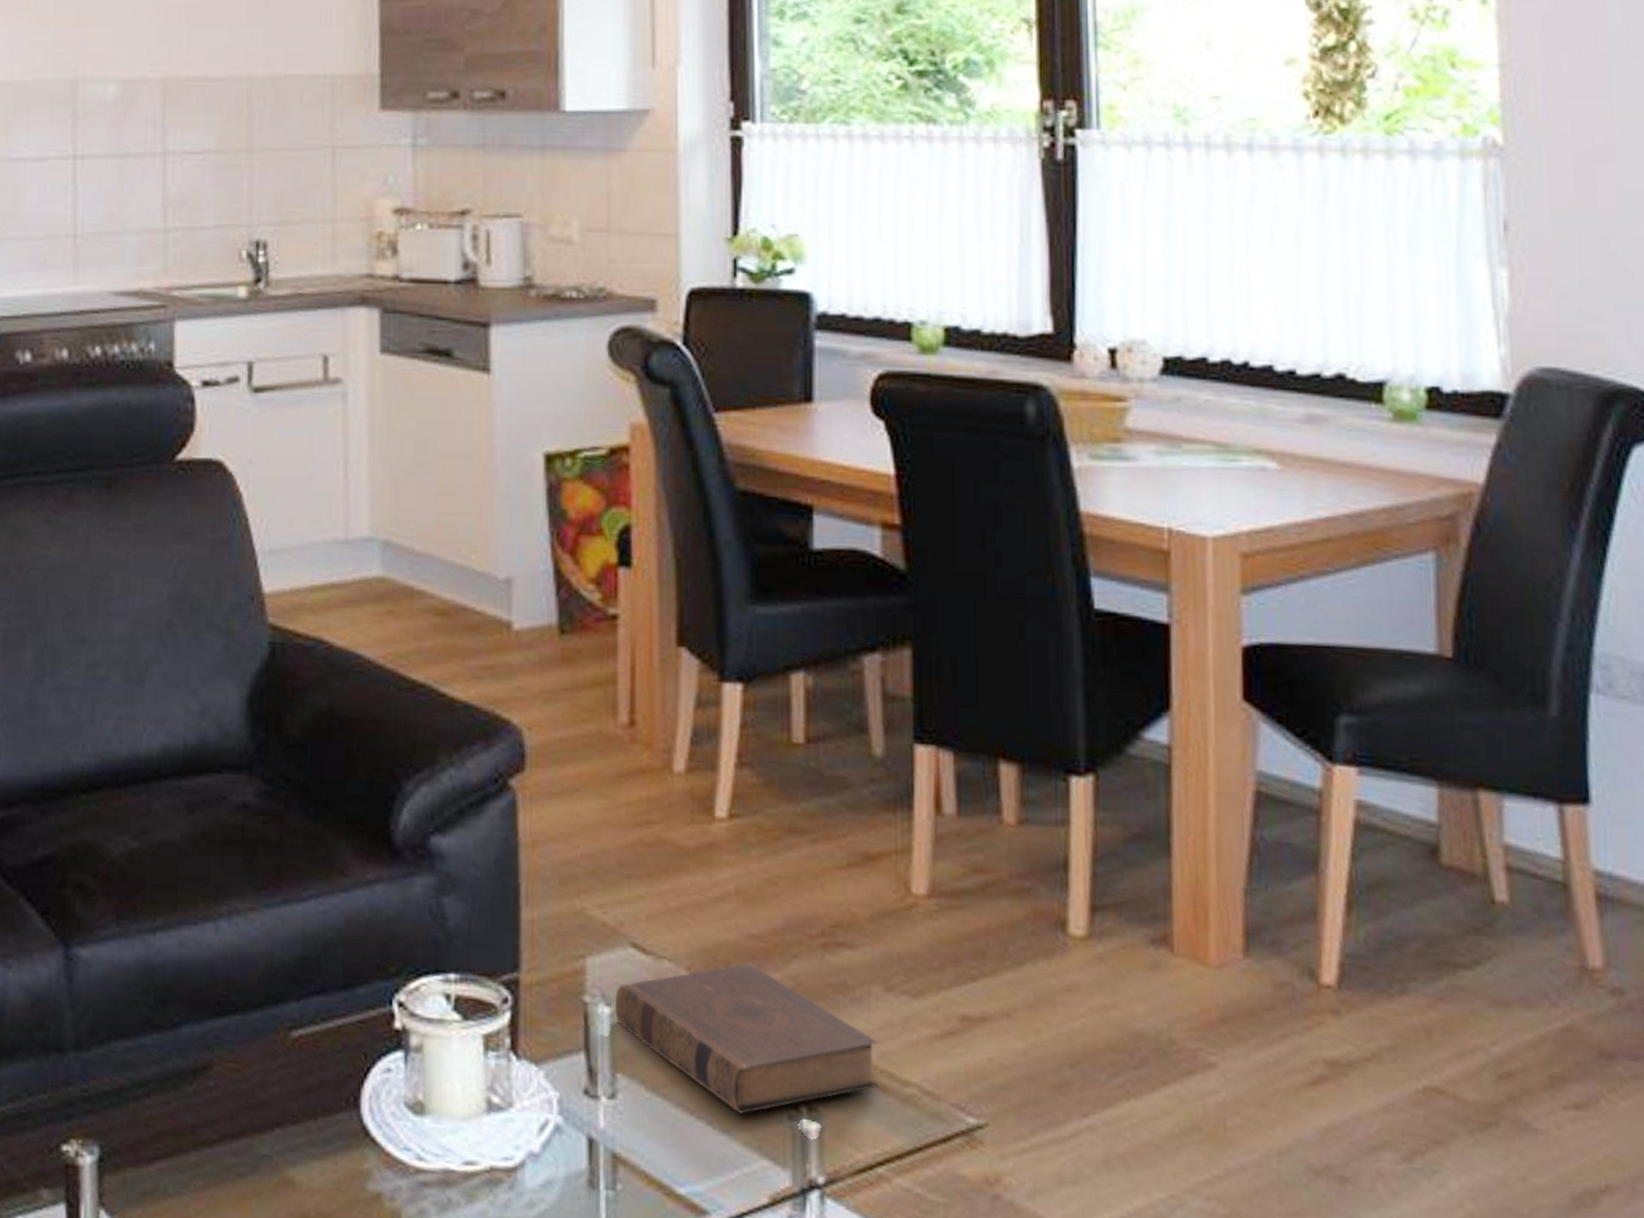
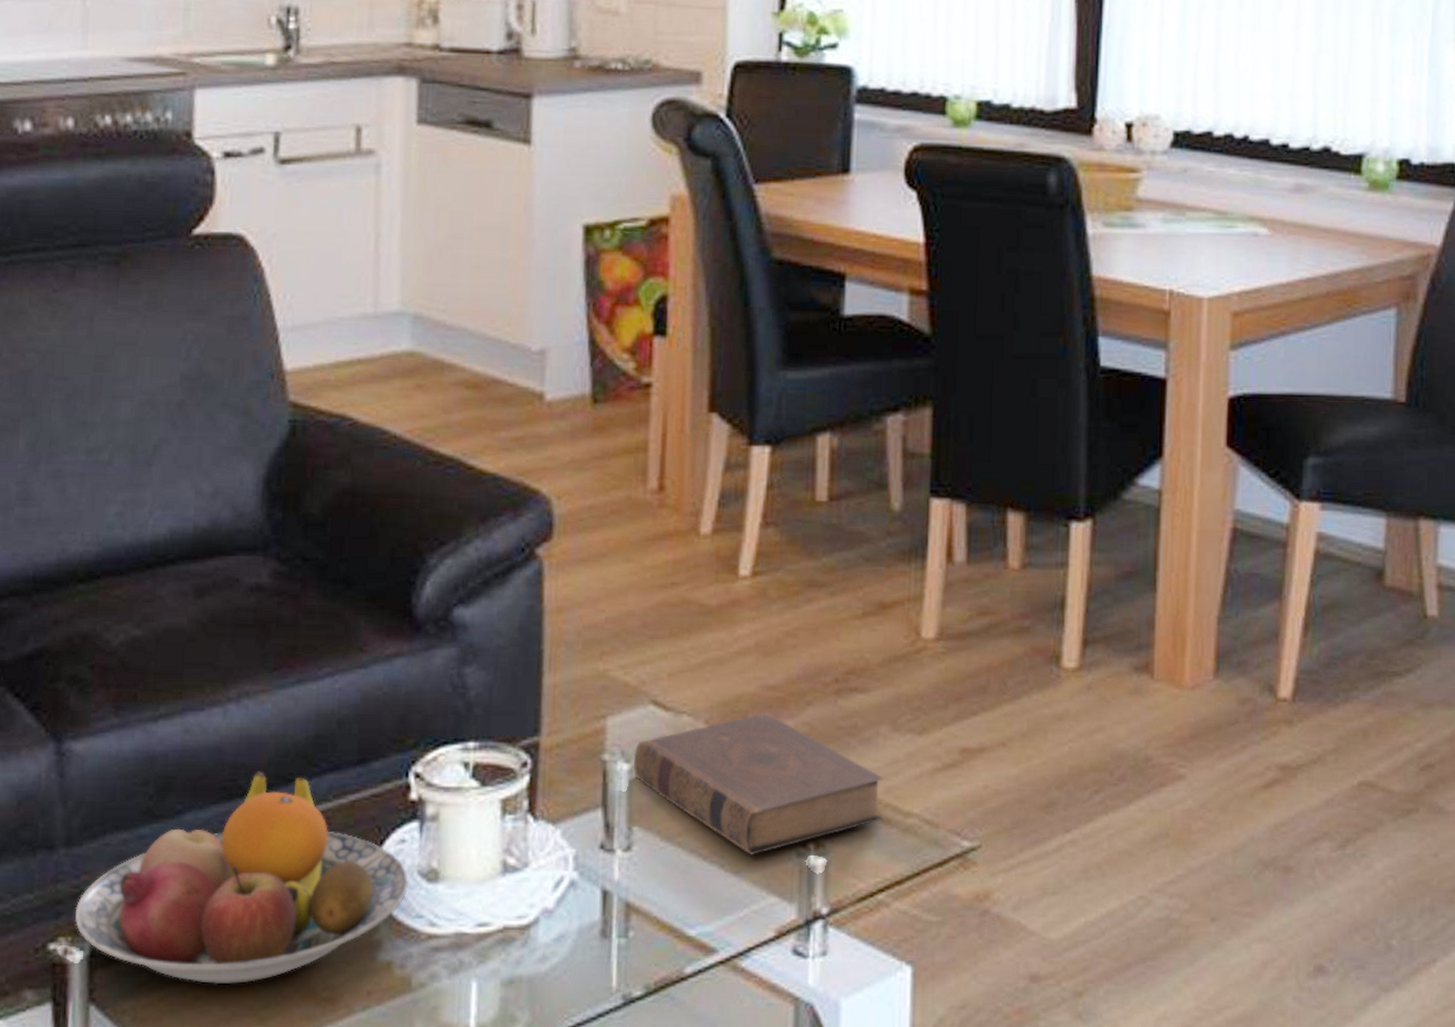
fruit bowl: none [85,989,395,1202] -> present [75,771,408,985]

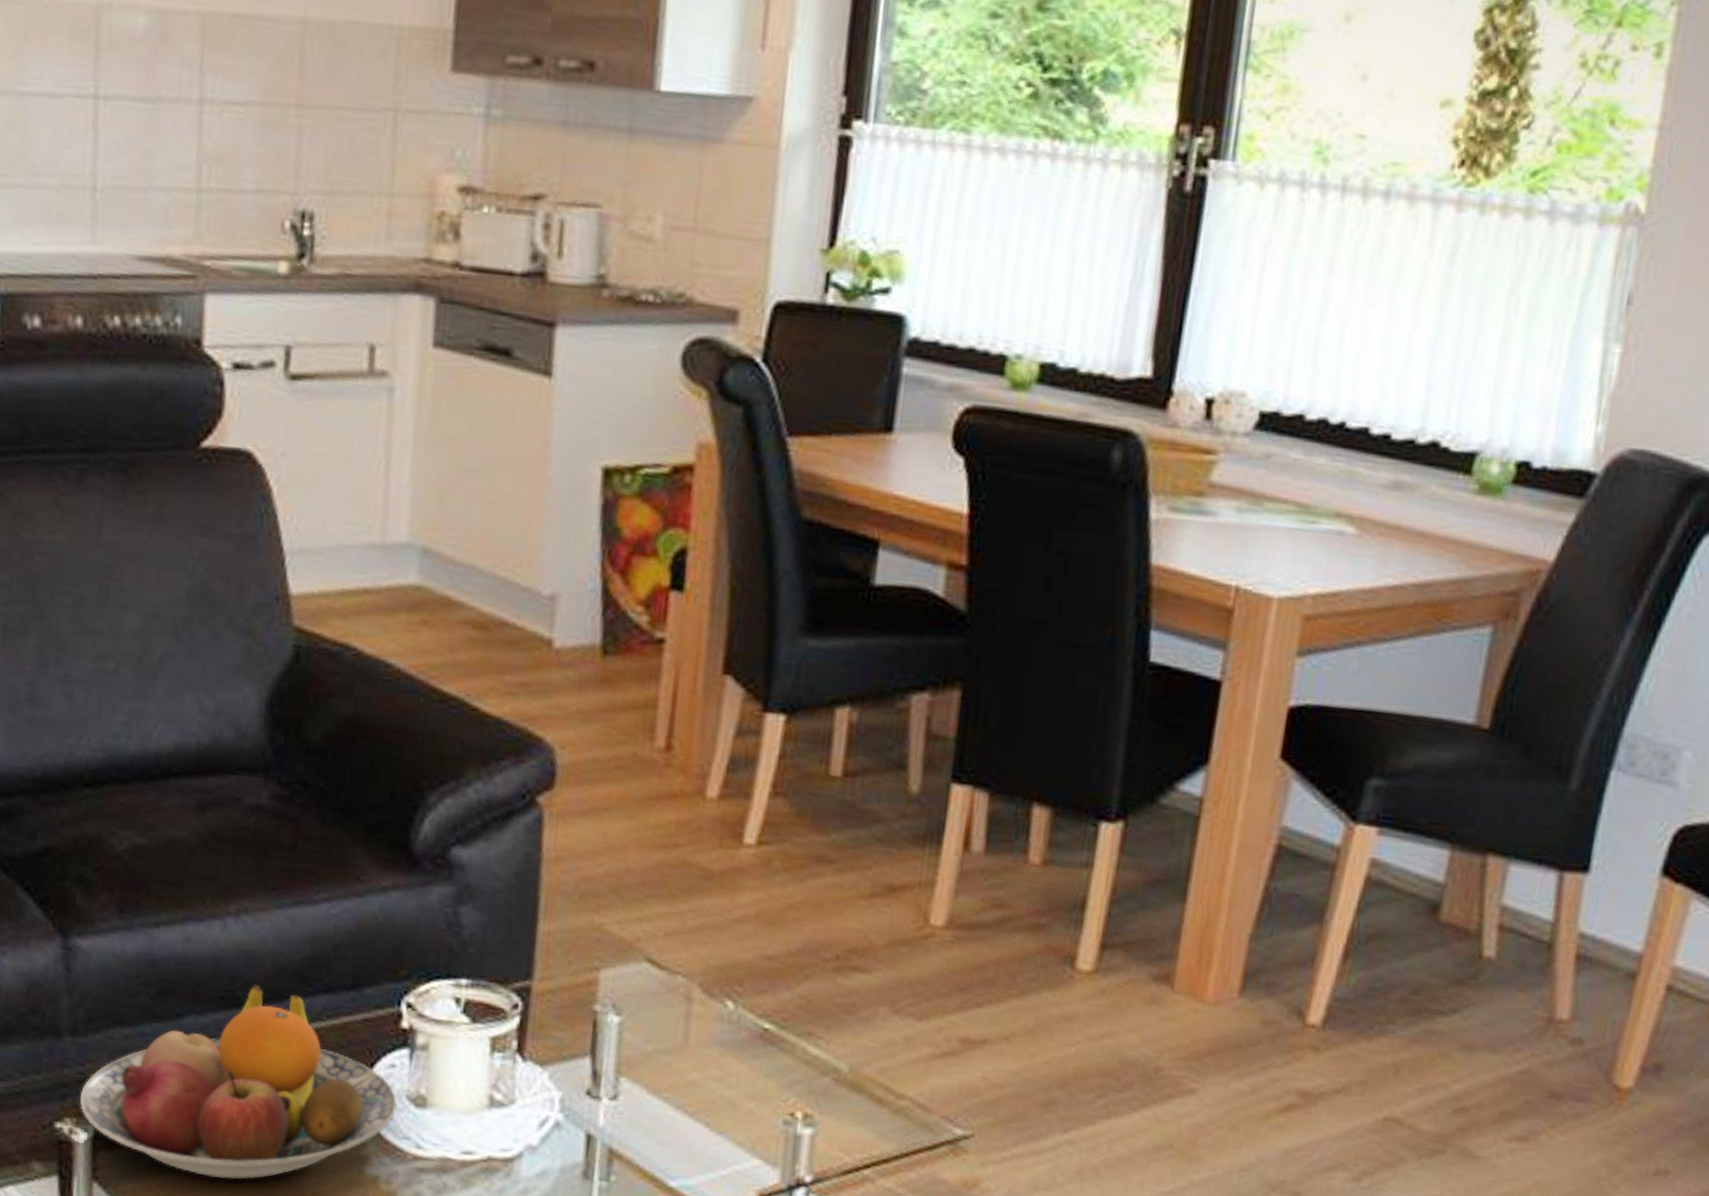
book: present [633,712,885,855] -> none [624,981,880,1118]

